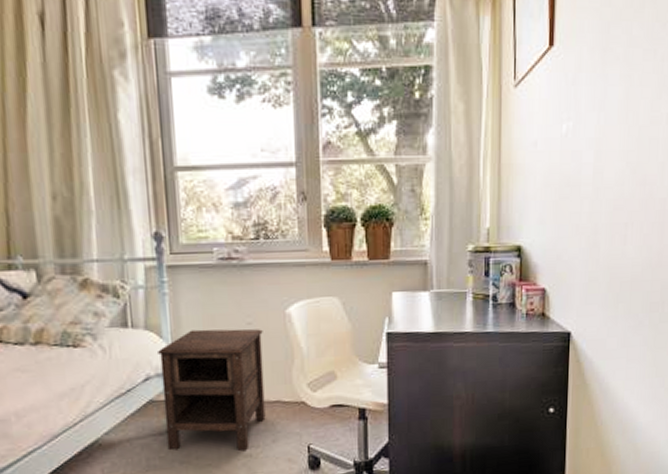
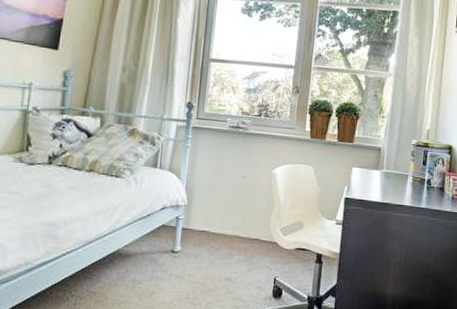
nightstand: present [158,329,266,451] -> none [169,176,254,274]

